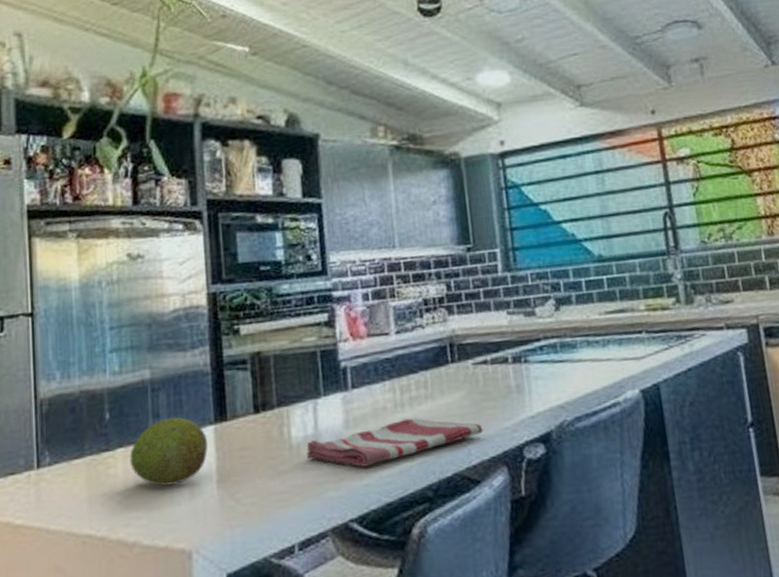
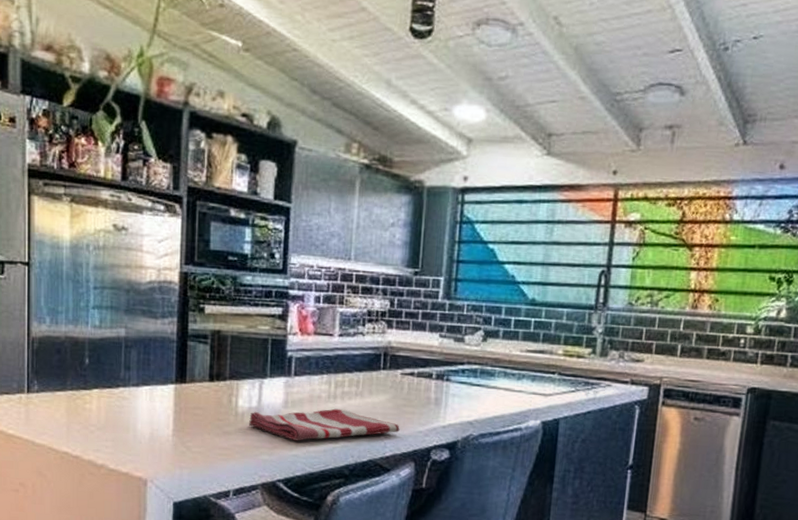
fruit: present [129,417,208,486] -> none [103,371,168,426]

